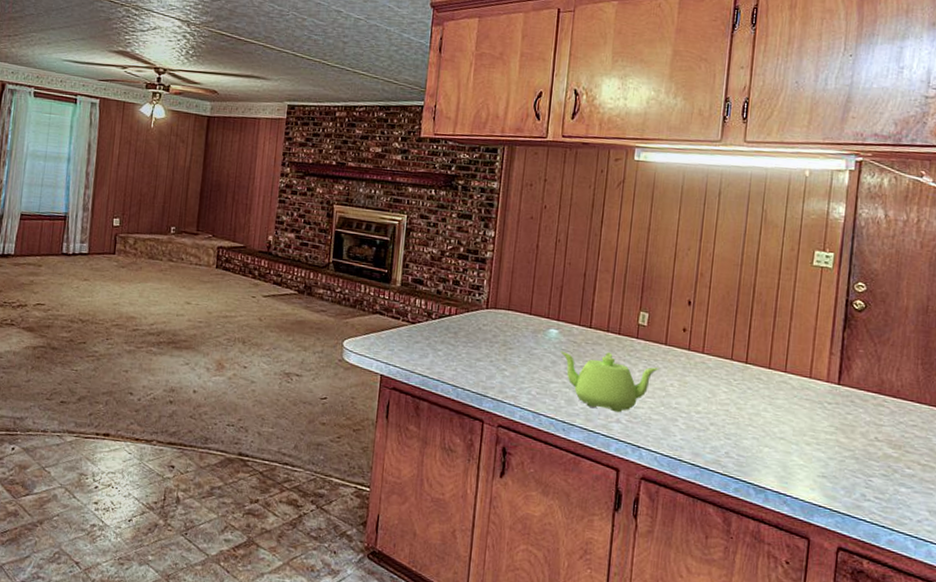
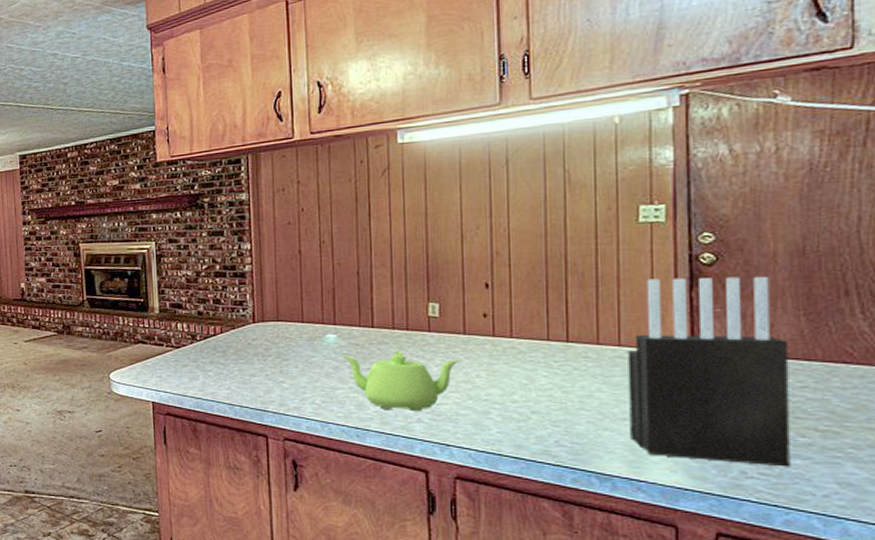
knife block: none [783,316,908,494] -> present [628,276,791,467]

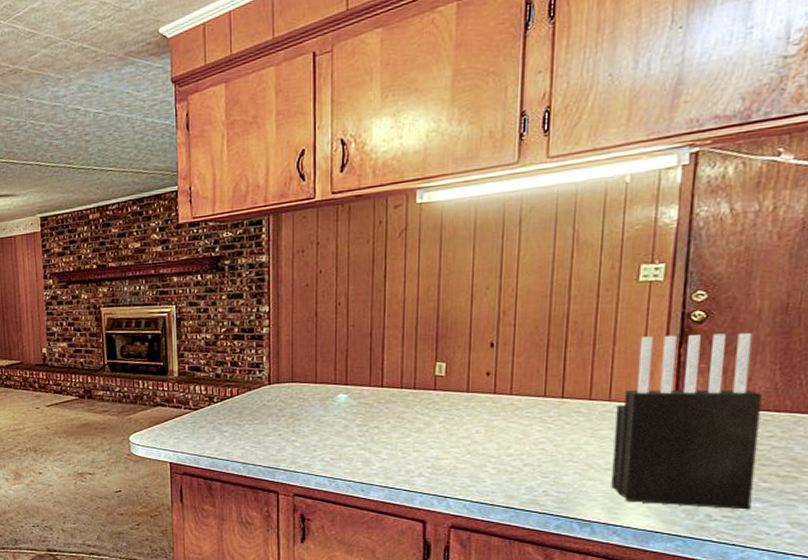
teapot: present [342,351,460,412] -> none [352,409,462,467]

